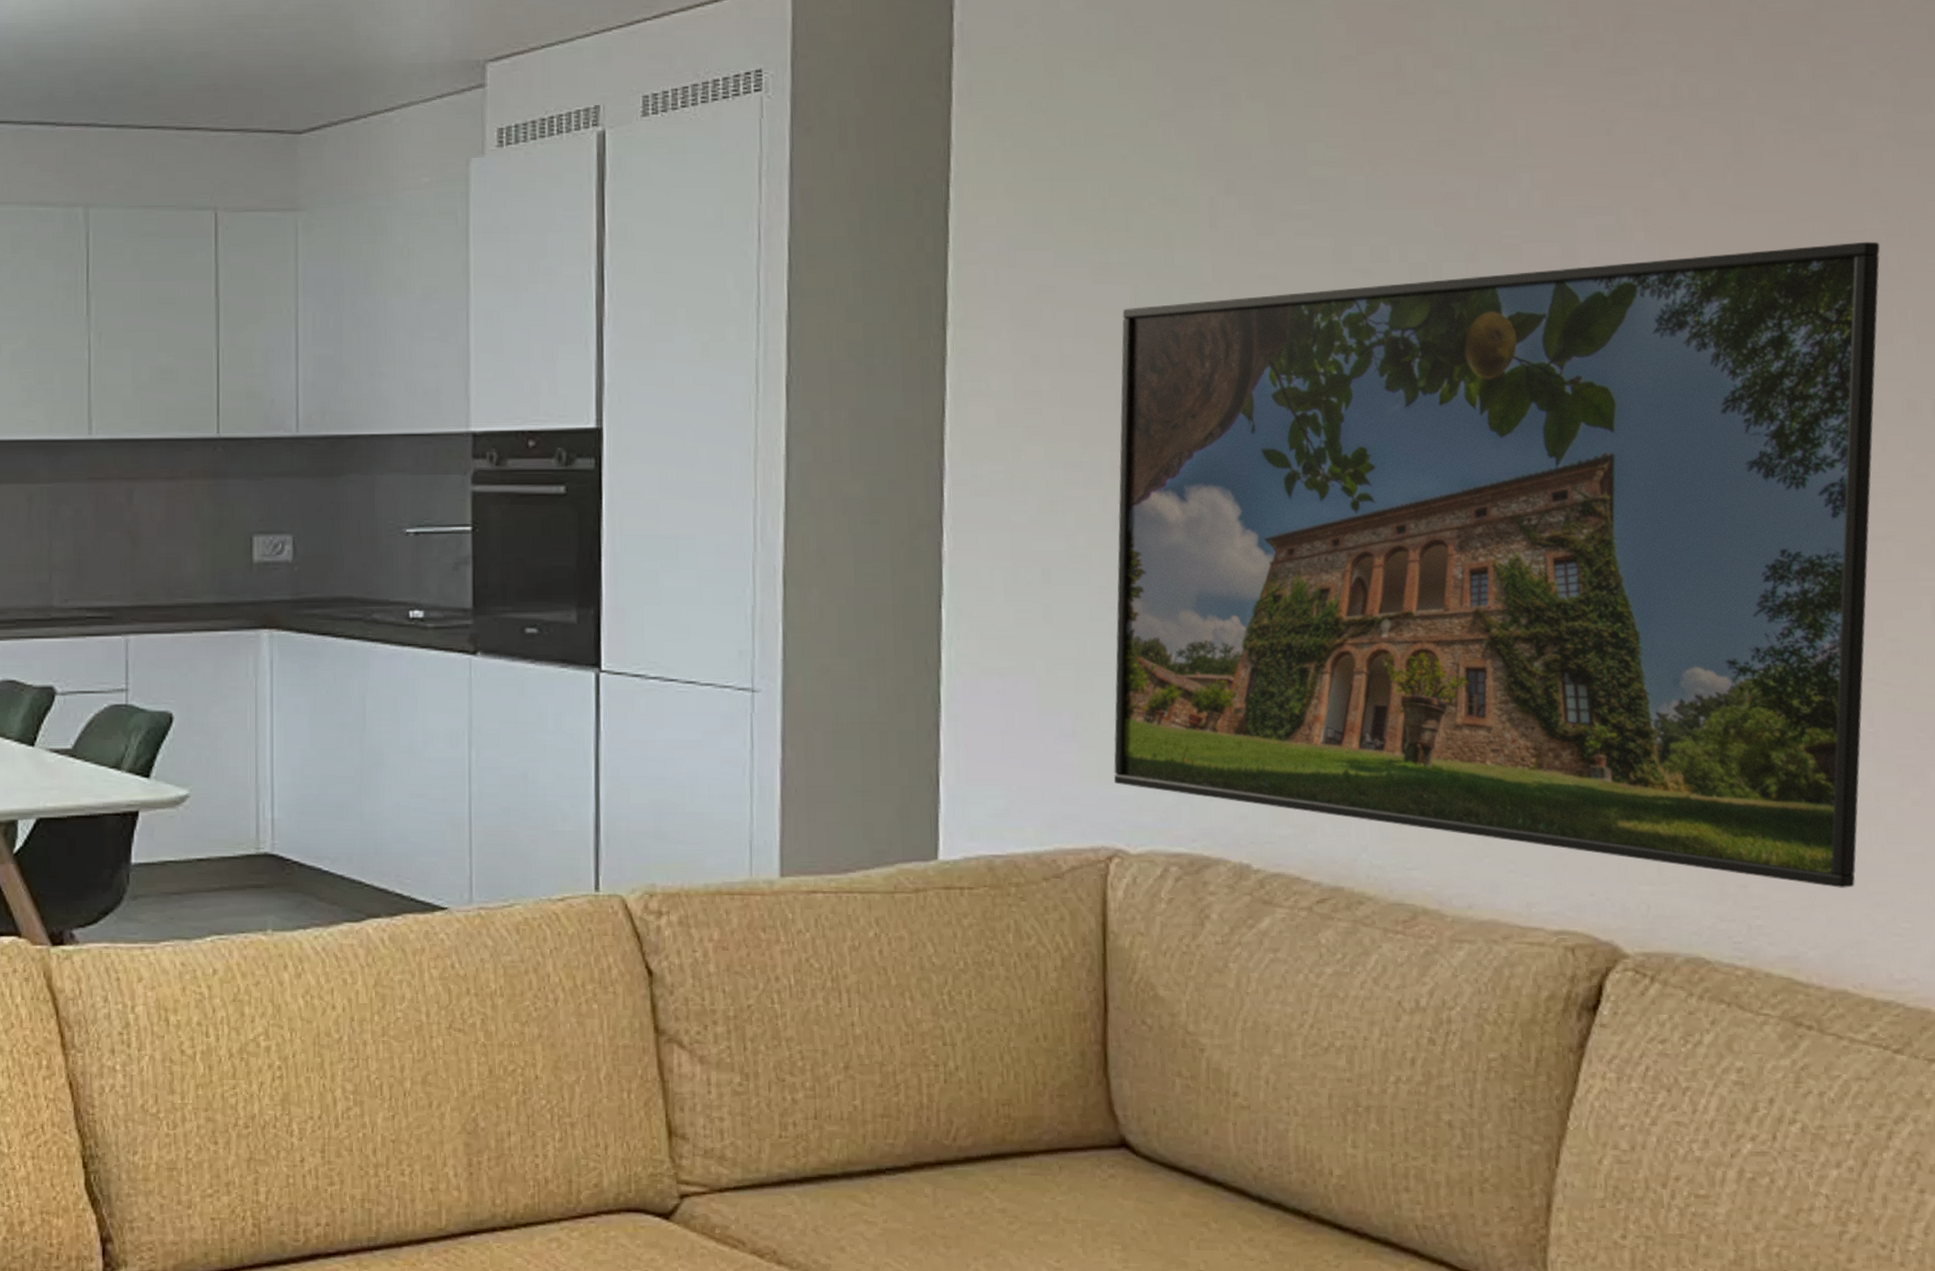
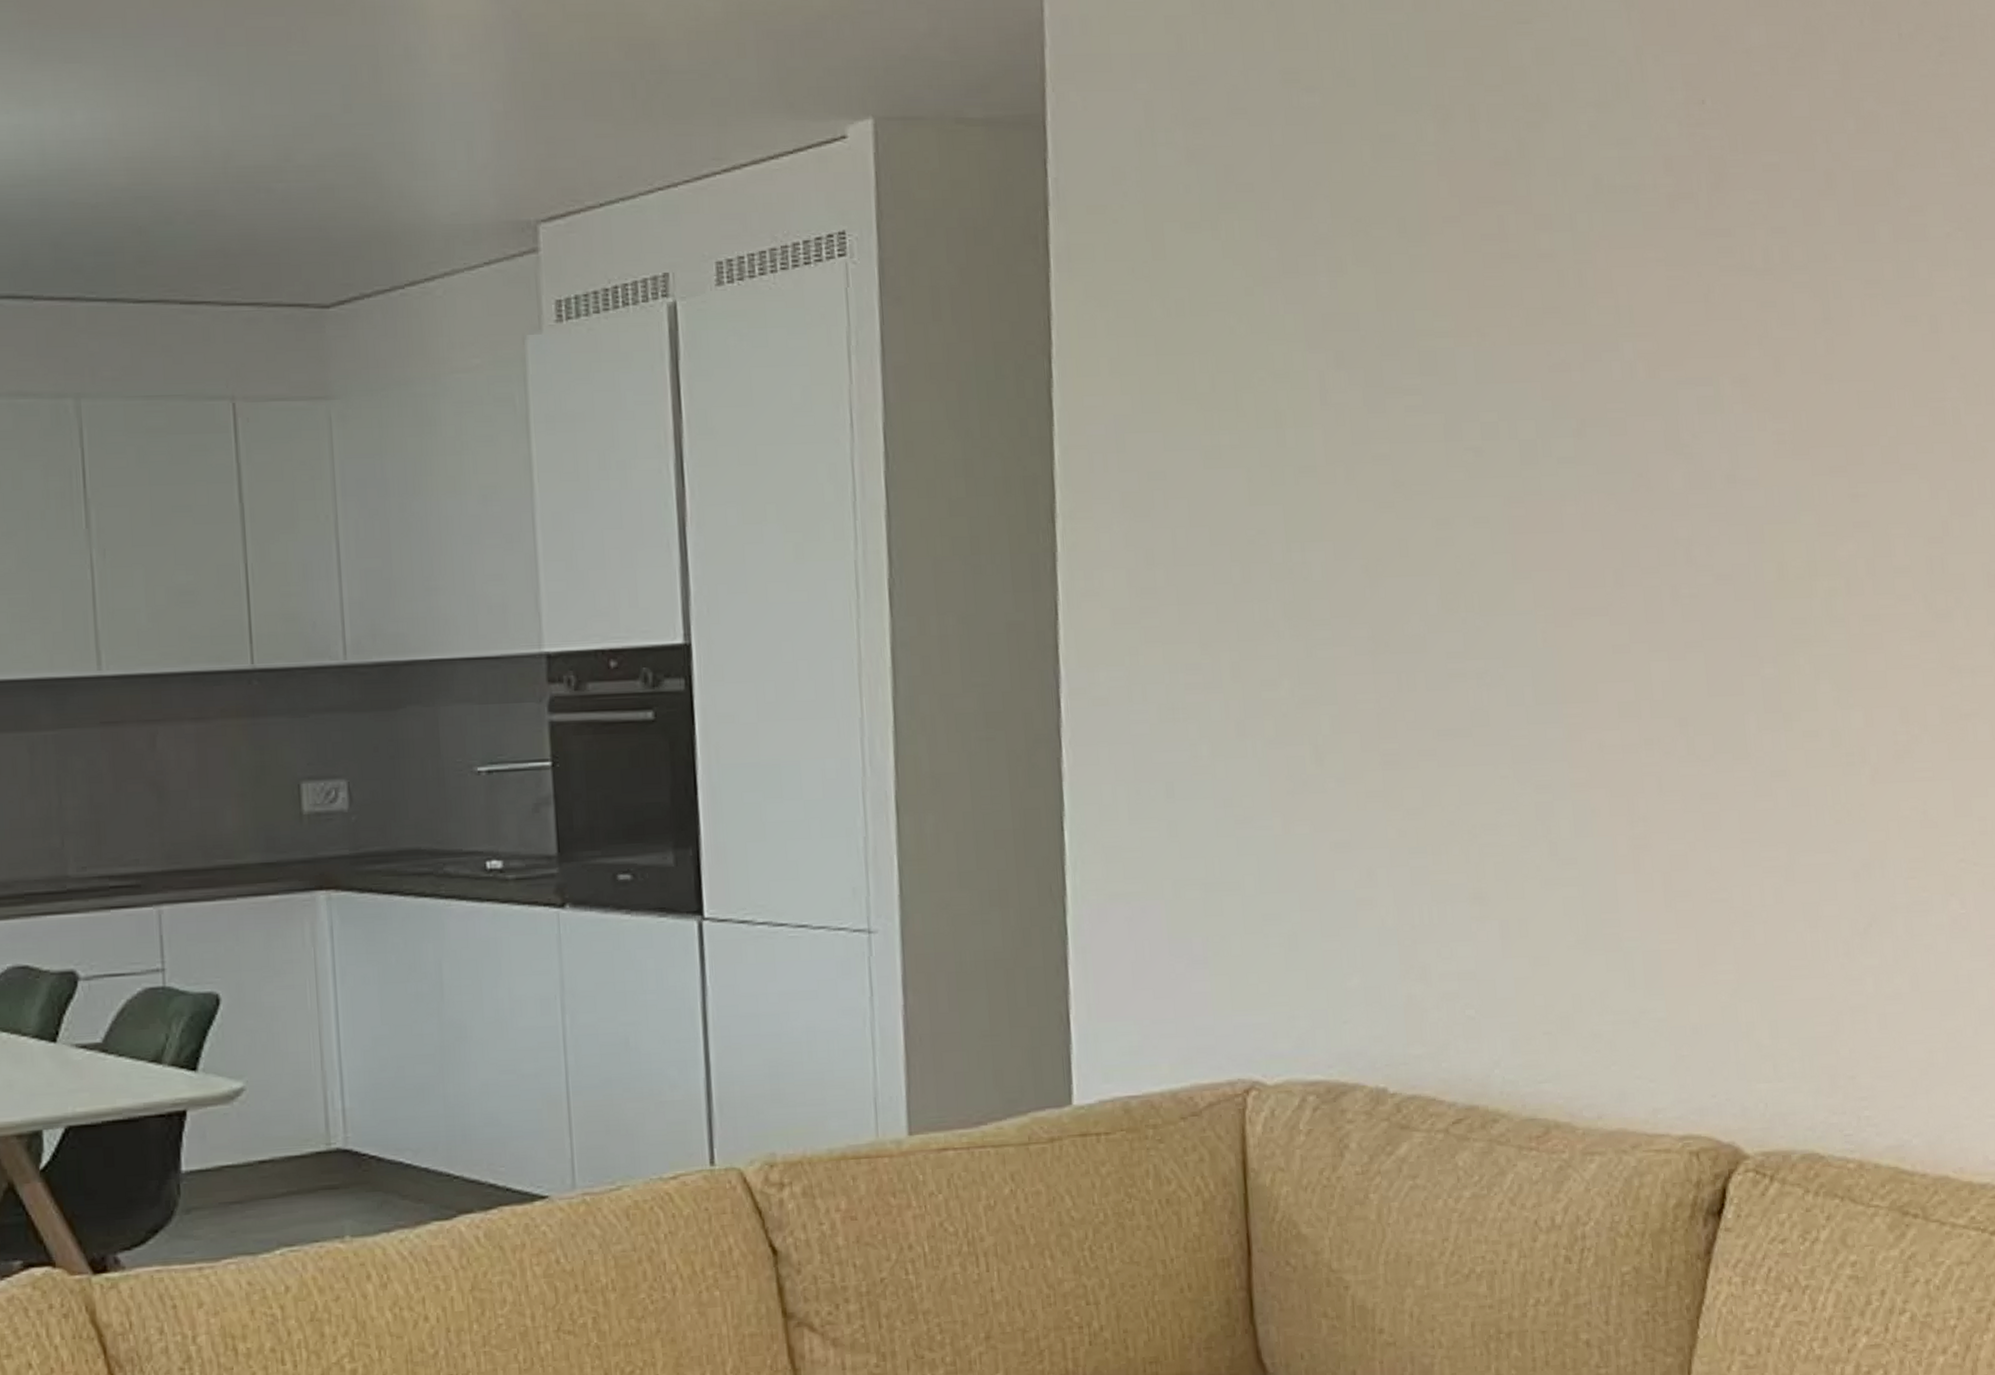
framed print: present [1113,241,1880,888] -> none [1236,410,1960,1073]

